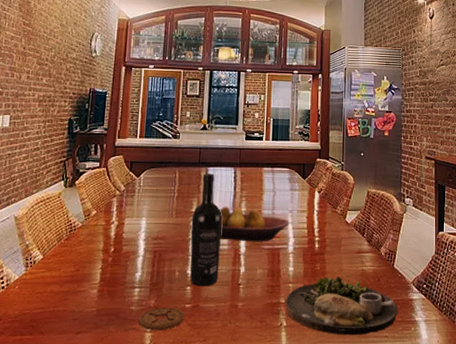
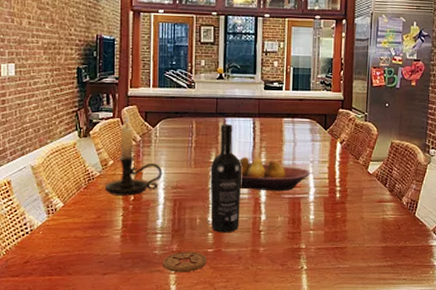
candle holder: none [85,163,144,247] -> present [104,113,163,196]
dinner plate: present [285,275,398,336] -> none [306,223,418,278]

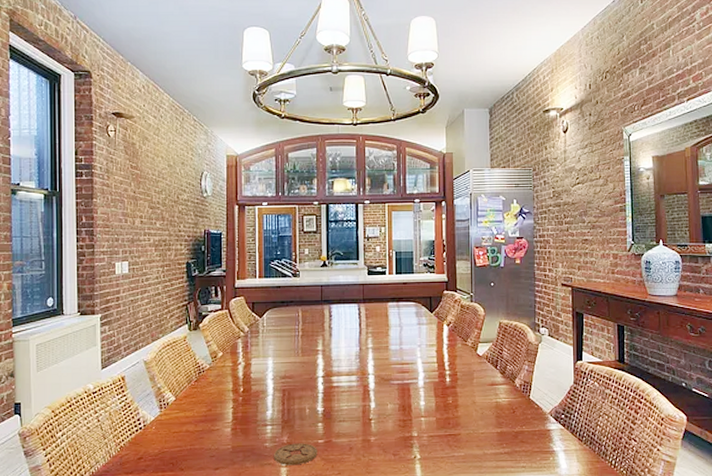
candle holder: present [104,113,163,196] -> none [214,305,271,388]
wine bottle: present [210,124,242,233] -> none [318,311,349,423]
fruit bowl: present [239,156,310,192] -> none [346,343,418,378]

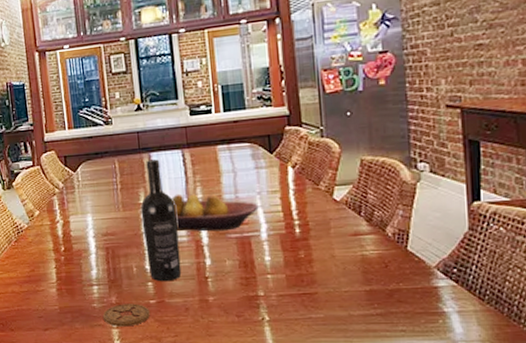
wine bottle: none [318,311,349,423] -> present [140,159,182,282]
fruit bowl: none [346,343,418,378] -> present [172,193,259,232]

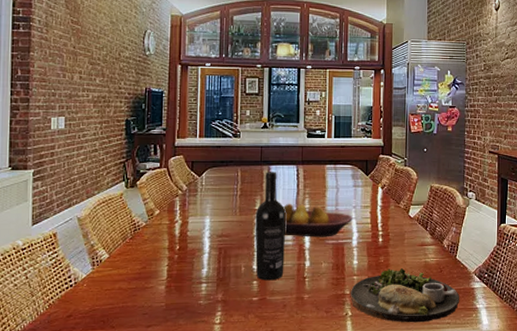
coaster: present [102,303,150,327] -> none [207,300,251,323]
dinner plate: none [264,263,418,330] -> present [350,267,460,323]

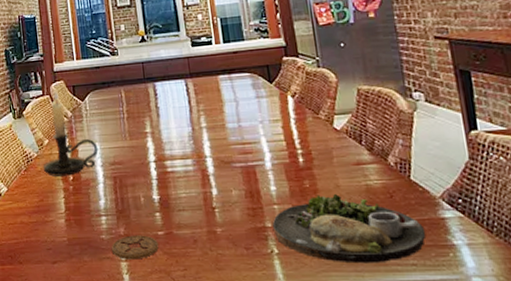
candle holder: none [150,163,208,245] -> present [42,89,99,177]
coaster: none [207,300,251,323] -> present [111,235,159,260]
wine bottle: present [255,172,286,281] -> none [146,89,189,212]
fruit bowl: present [283,203,353,237] -> none [177,122,262,161]

